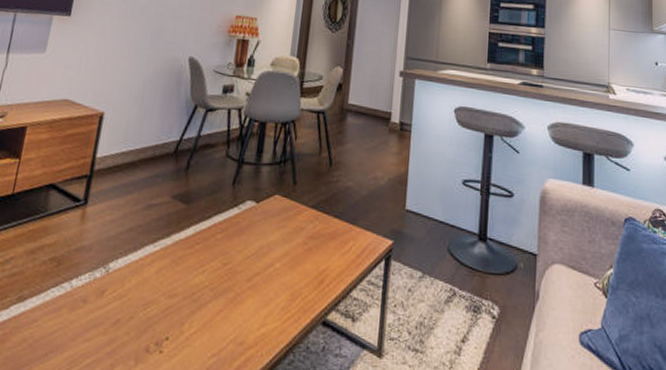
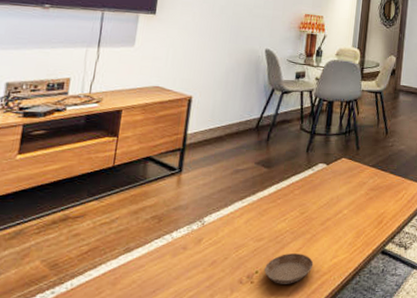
saucer: none [176,316,237,358] -> present [264,253,314,284]

